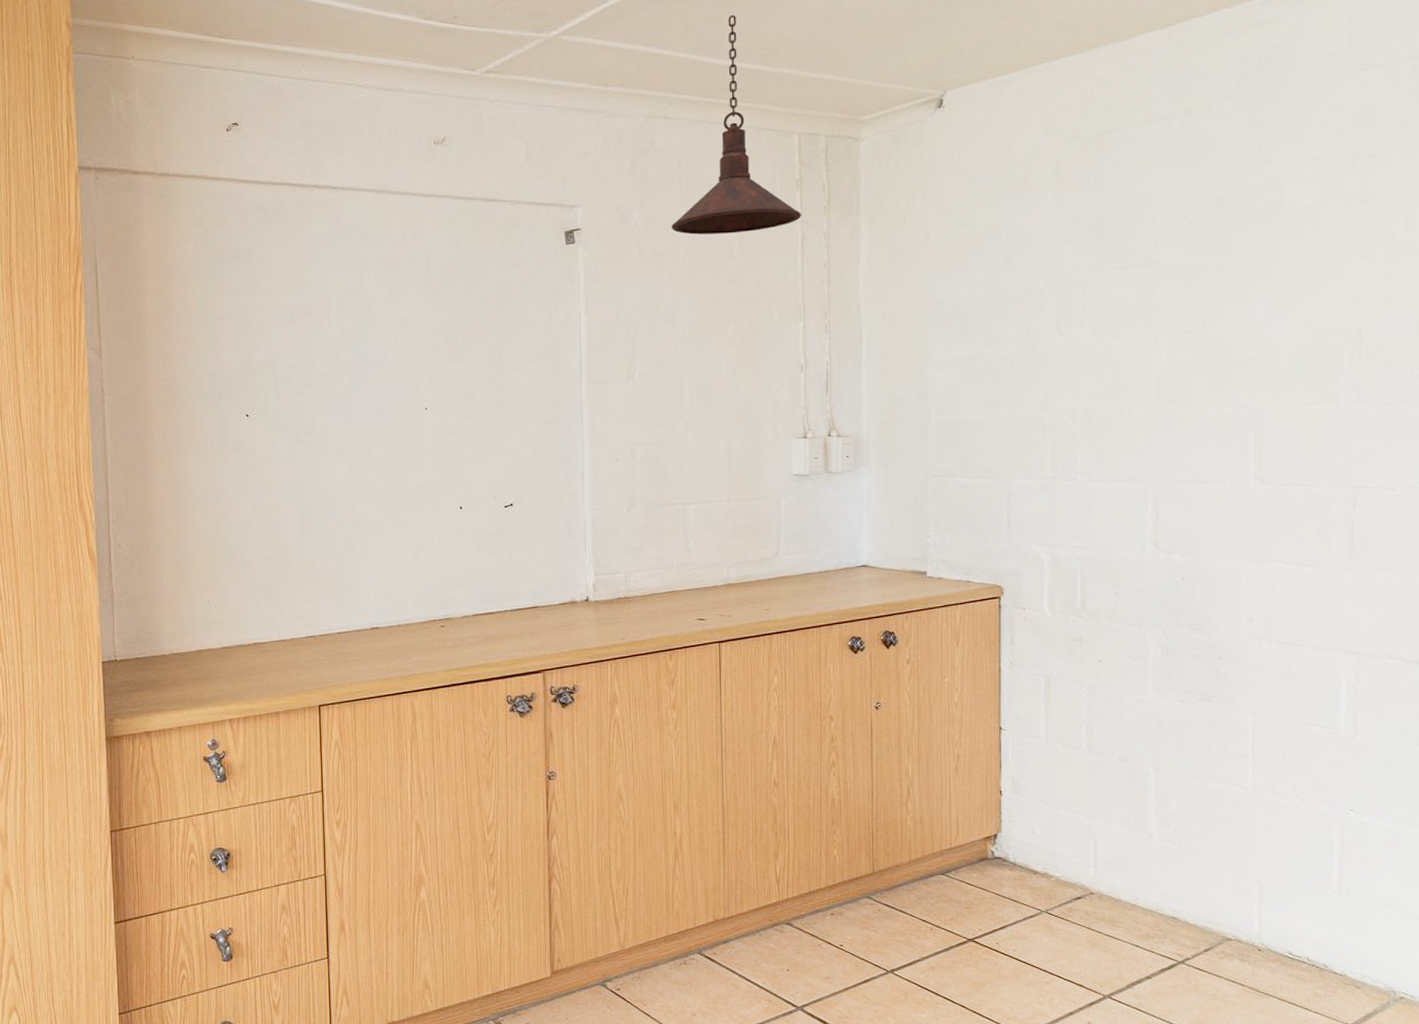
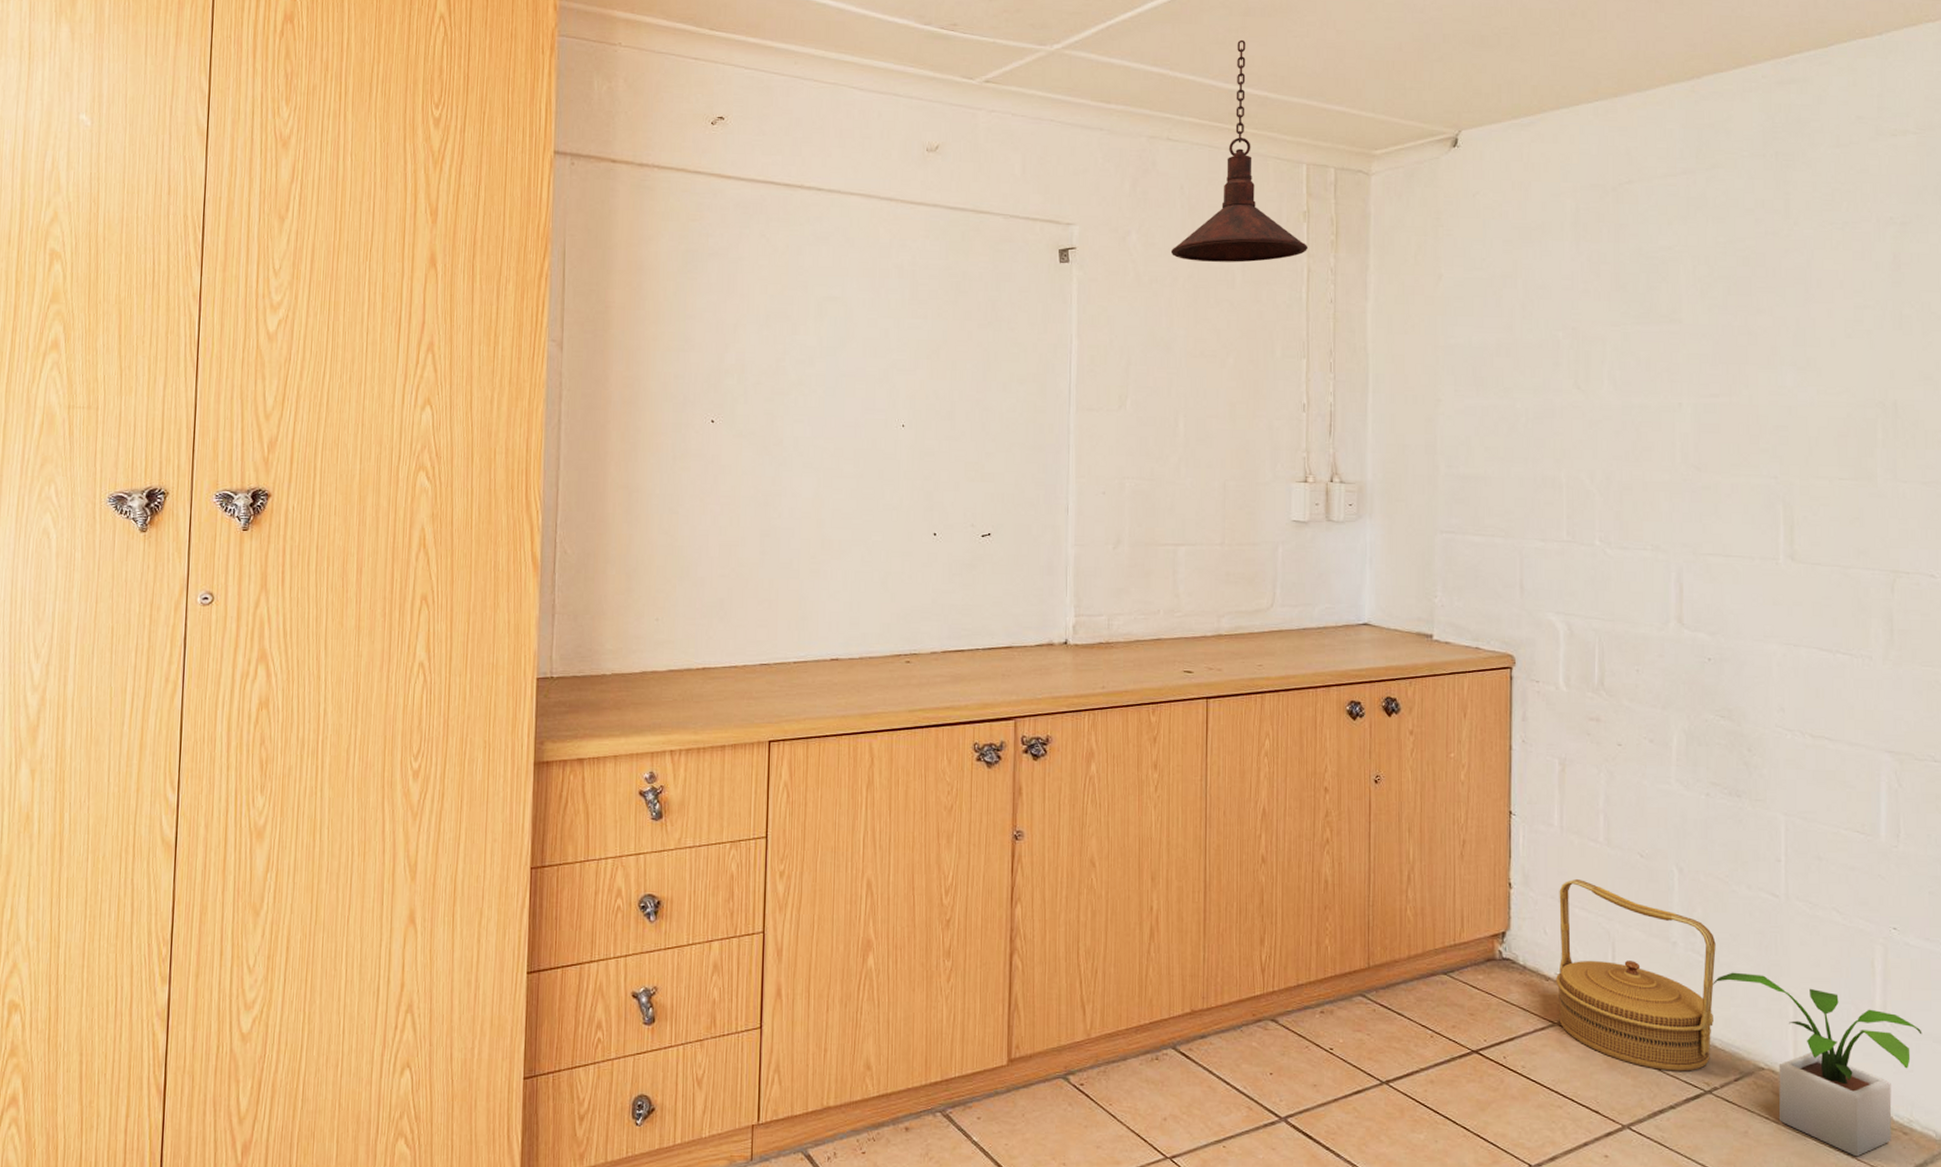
basket: none [1043,783,1188,947] -> present [1556,878,1716,1072]
potted plant: none [1185,857,1375,1010] -> present [1713,972,1922,1157]

